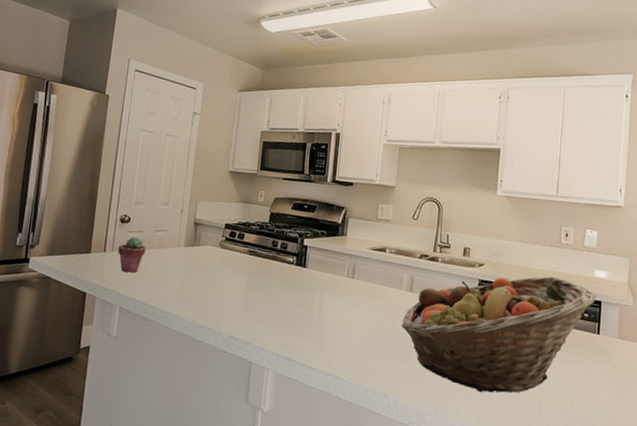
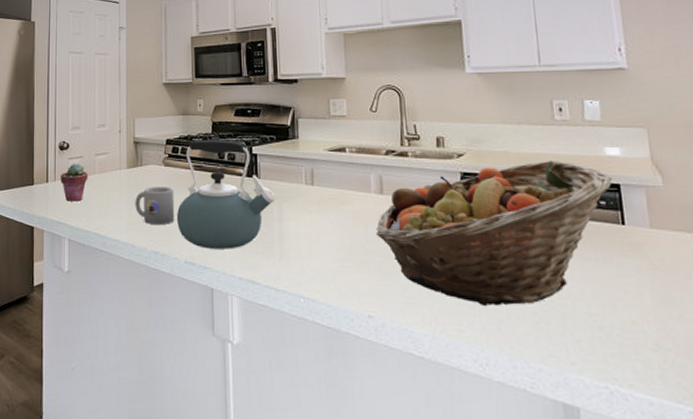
mug: none [188,266,227,302] -> present [135,187,175,224]
kettle: none [225,227,319,329] -> present [176,140,275,249]

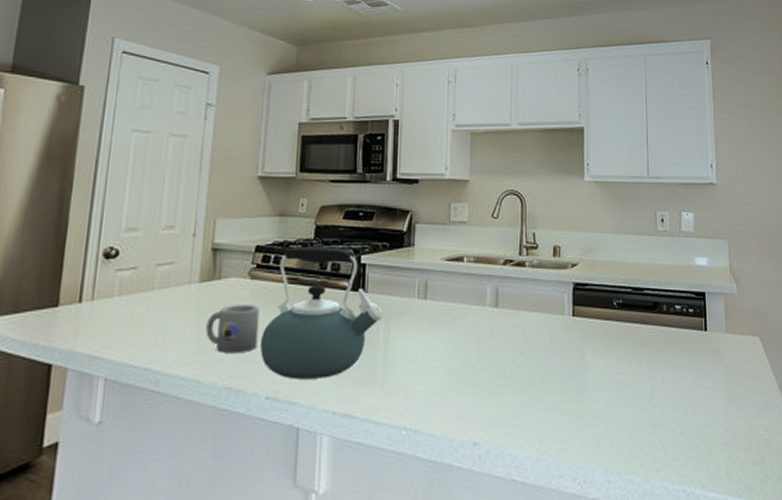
potted succulent: present [61,163,88,202] -> none [101,276,143,328]
fruit basket: present [376,161,613,307] -> none [488,271,700,422]

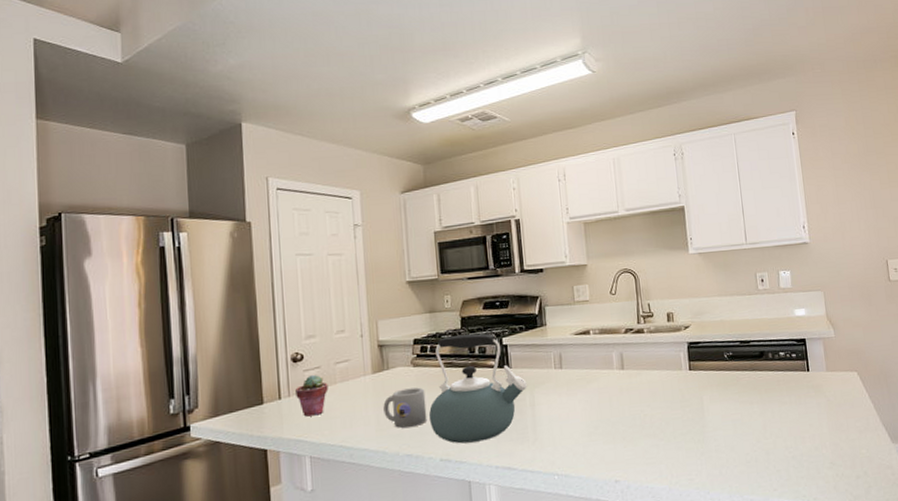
potted succulent: none [101,276,143,328] -> present [295,374,329,417]

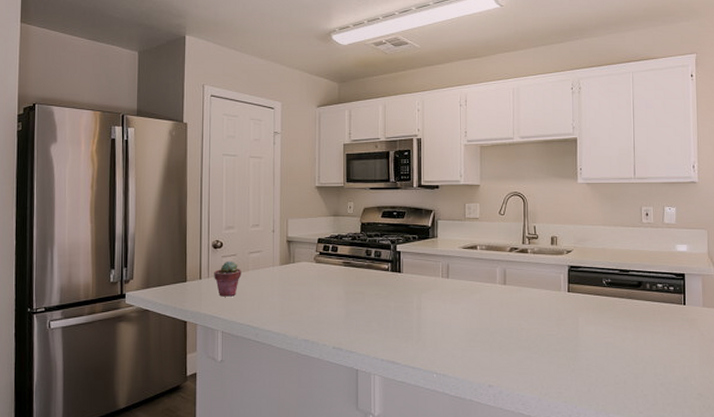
mug: present [383,387,427,428] -> none [287,281,324,315]
kettle: present [428,333,527,444] -> none [326,239,415,335]

